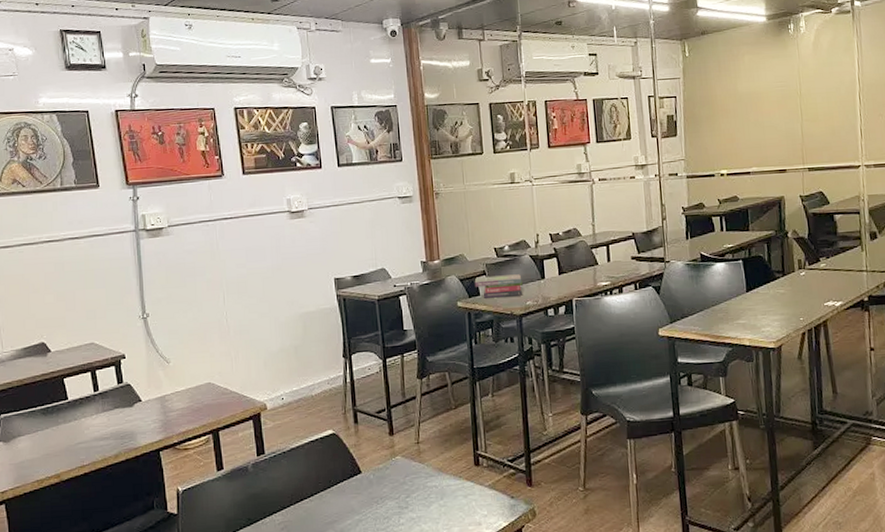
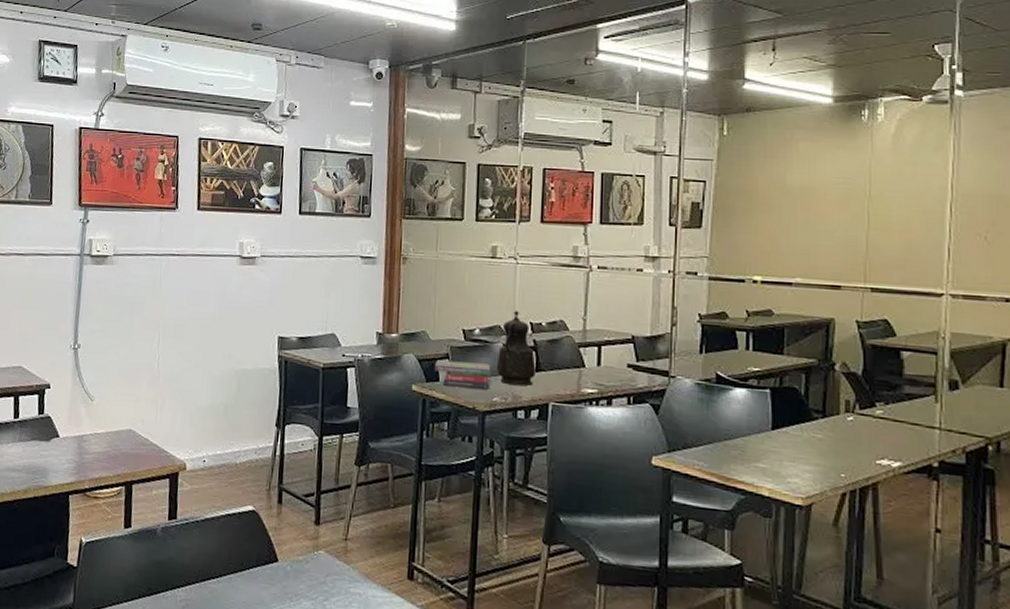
coffeepot: none [526,225,559,289] -> present [496,309,536,387]

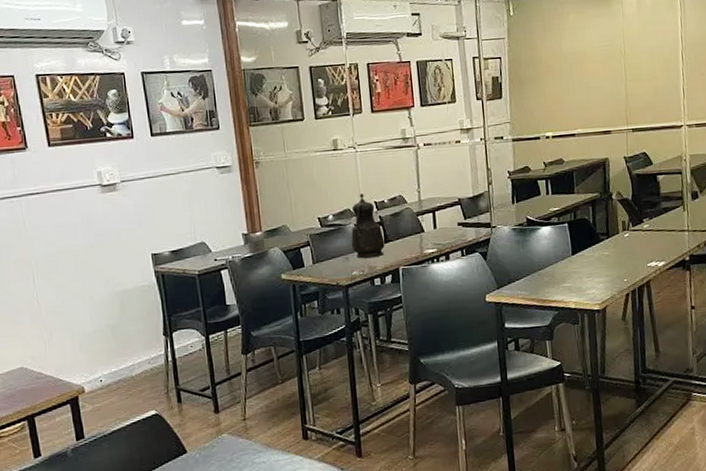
books: present [434,360,491,390] -> none [298,244,348,270]

